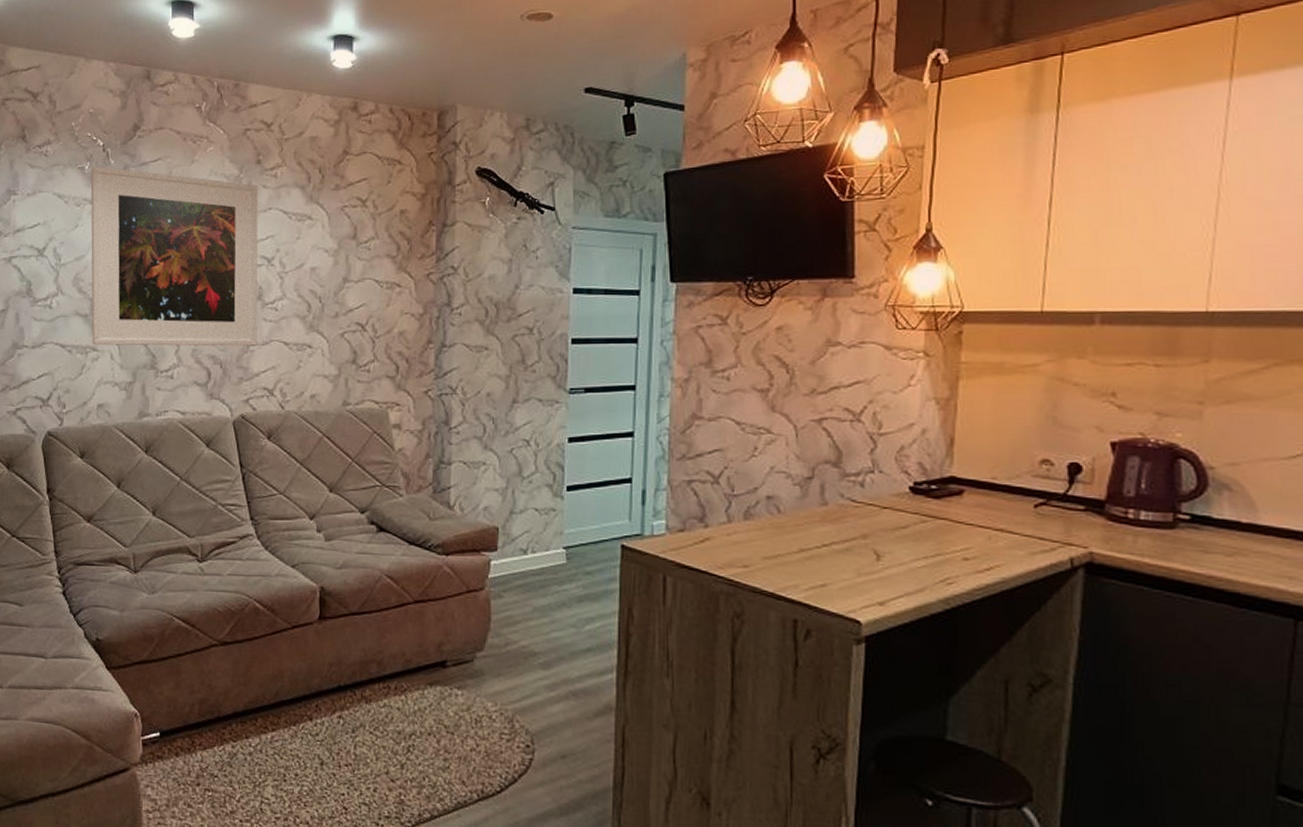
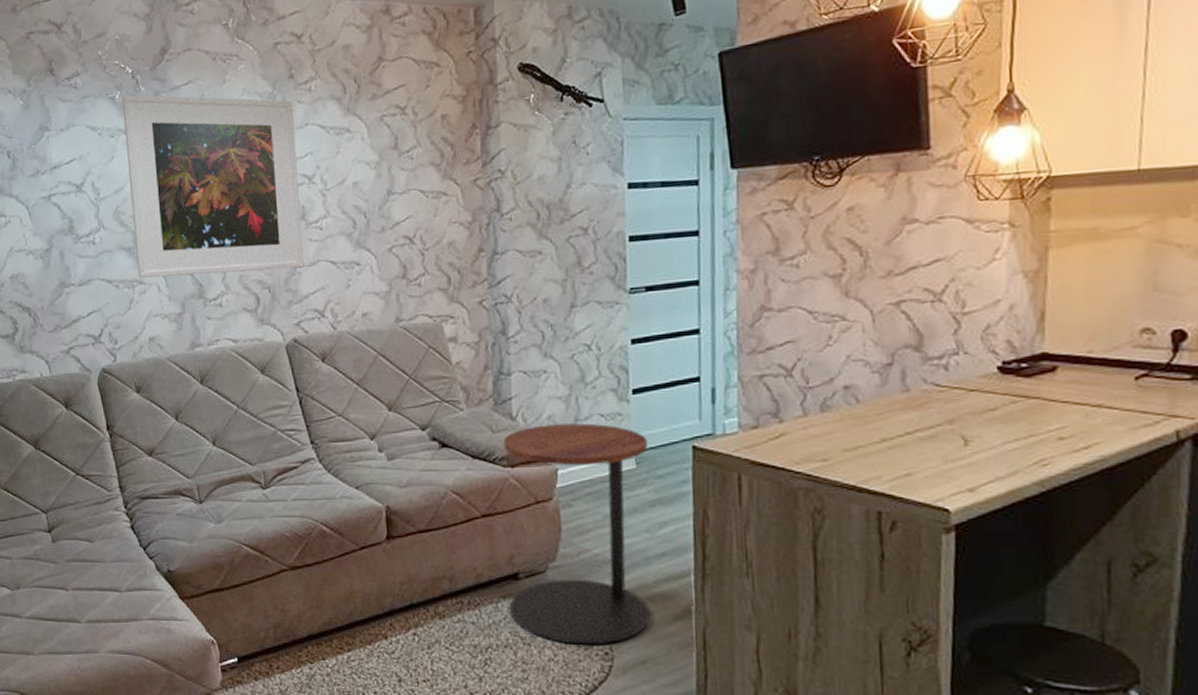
side table: none [435,515,580,737] -> present [503,423,650,645]

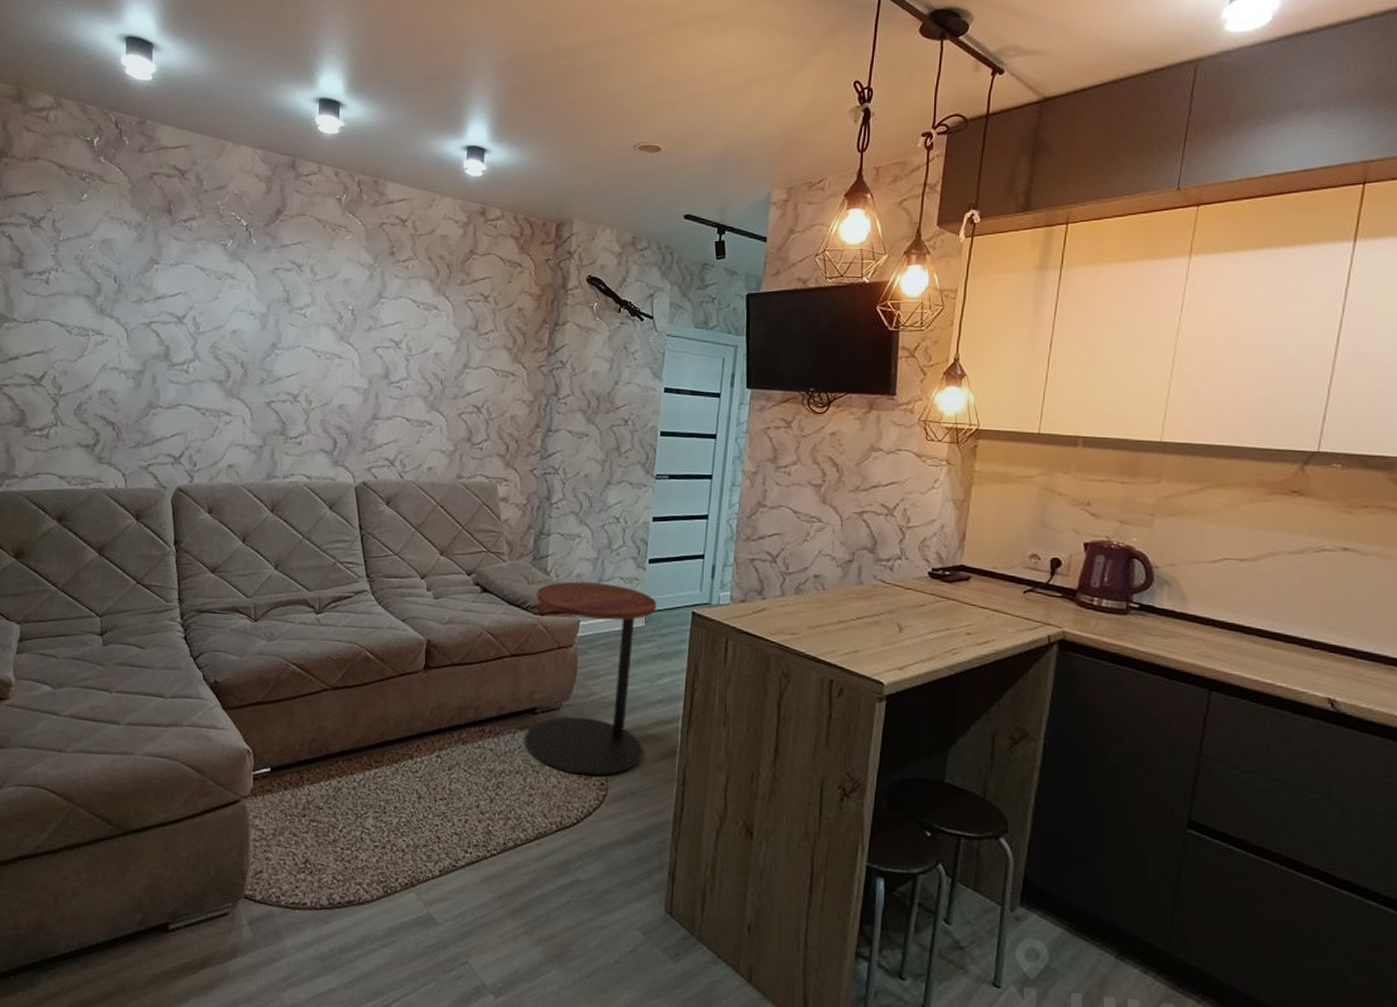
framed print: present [122,94,304,279] -> none [225,243,391,420]

